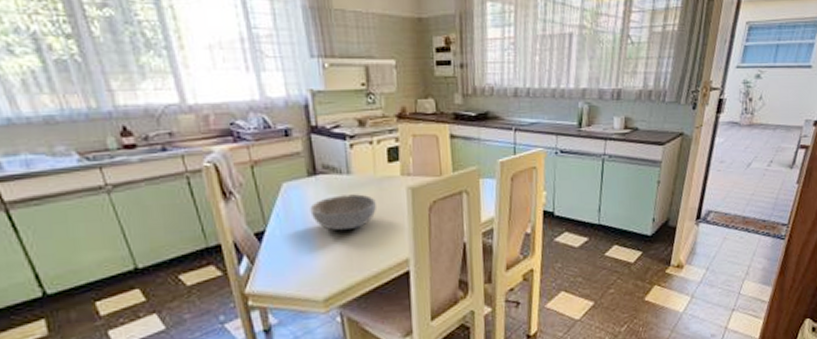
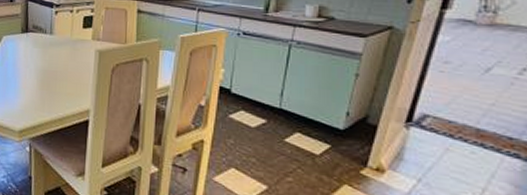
bowl: present [310,194,376,231] -> none [19,50,69,79]

